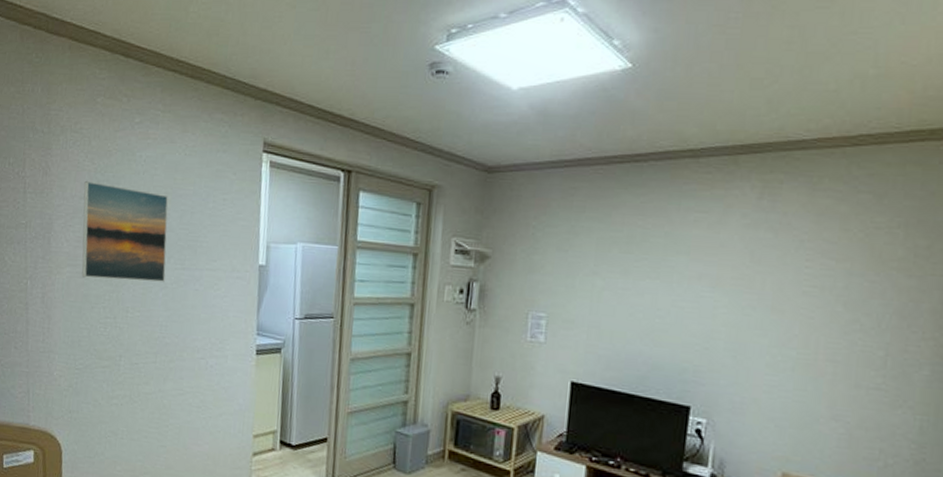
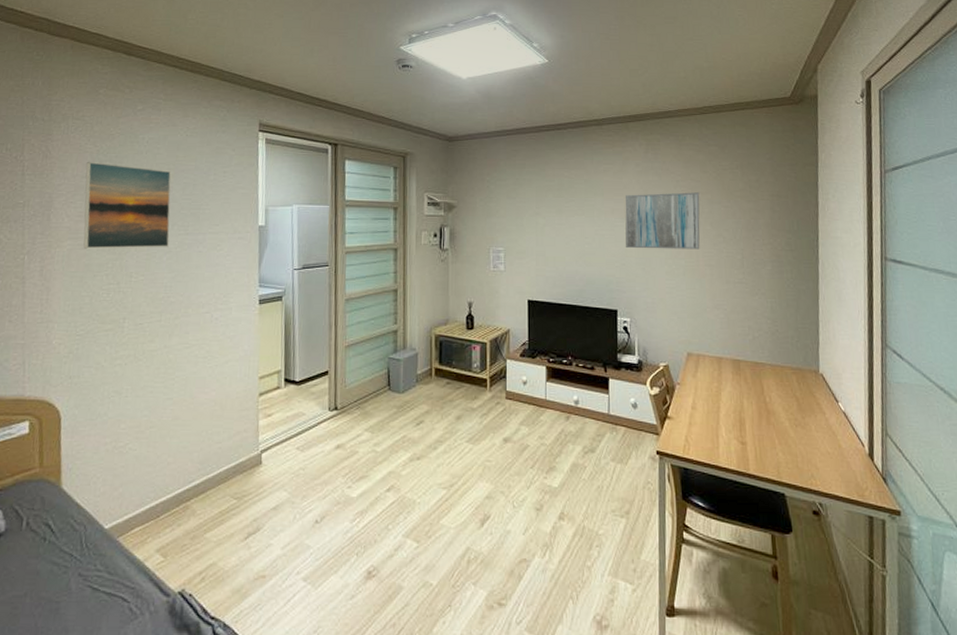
wall art: none [711,255,834,338] -> present [625,192,700,250]

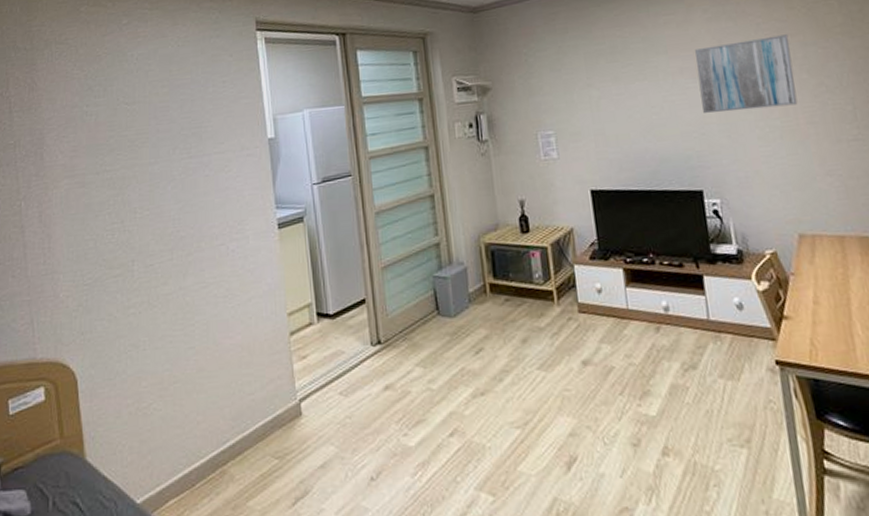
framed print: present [83,162,171,249] -> none [74,88,172,187]

